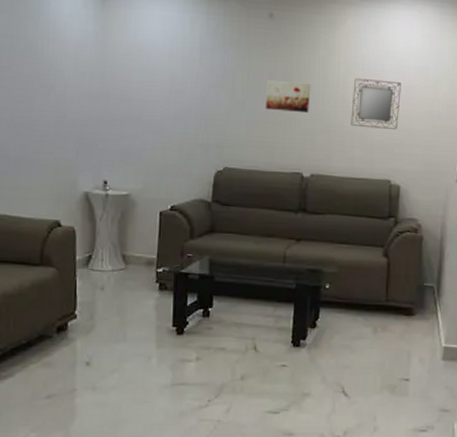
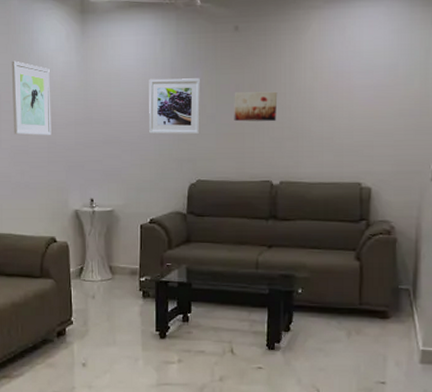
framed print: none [15,22,62,109] -> present [11,60,52,136]
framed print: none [173,57,232,121] -> present [149,78,201,135]
home mirror: present [351,78,401,129] -> none [318,81,370,131]

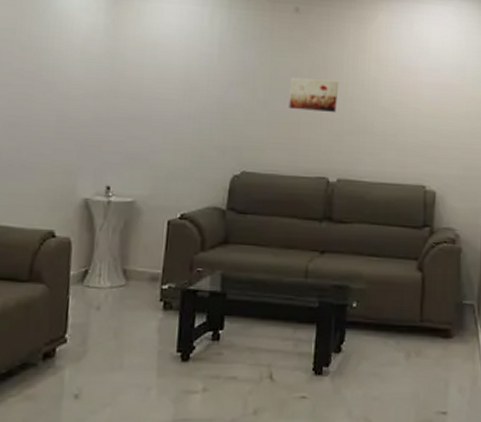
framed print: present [11,60,52,136] -> none [13,15,69,108]
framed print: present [149,78,201,135] -> none [188,53,254,121]

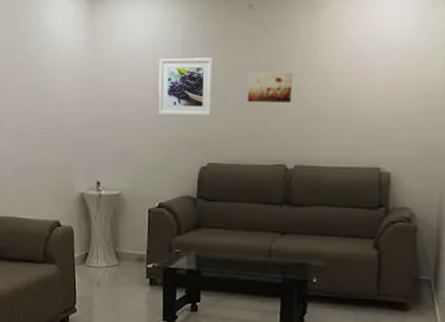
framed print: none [188,53,254,121] -> present [159,57,213,116]

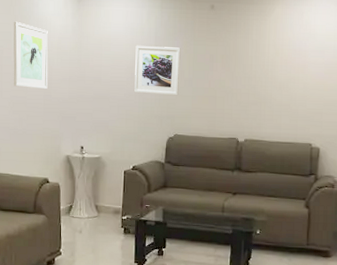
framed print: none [17,38,58,117] -> present [13,21,48,90]
wall art: present [247,72,293,104] -> none [208,62,245,89]

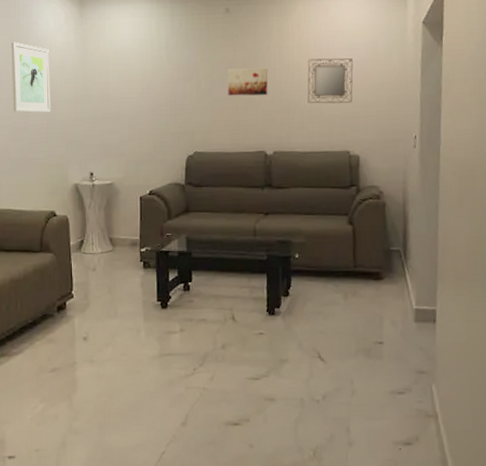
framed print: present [134,45,181,96] -> none [145,56,196,110]
wall art: none [208,62,245,89] -> present [227,68,268,96]
home mirror: none [278,58,322,100] -> present [307,58,353,104]

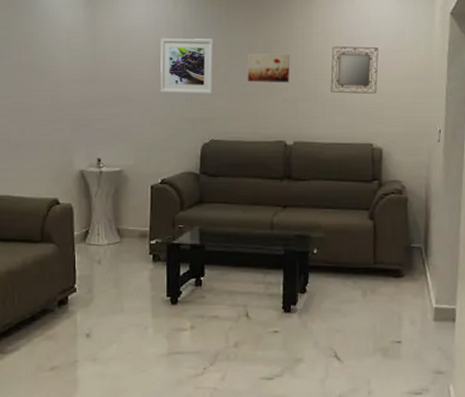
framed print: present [10,42,51,113] -> none [13,15,56,93]
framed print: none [145,56,196,110] -> present [160,37,214,95]

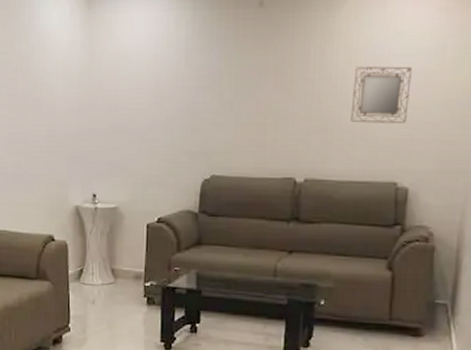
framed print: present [160,37,214,95] -> none [159,60,219,125]
wall art: present [247,54,290,83] -> none [255,76,306,111]

